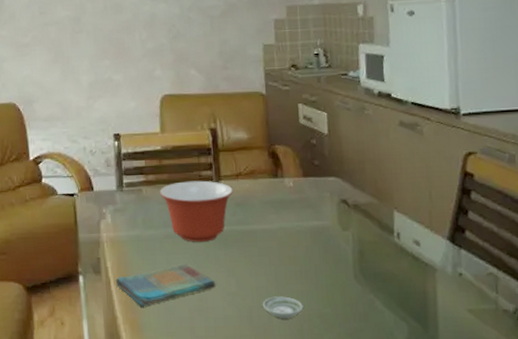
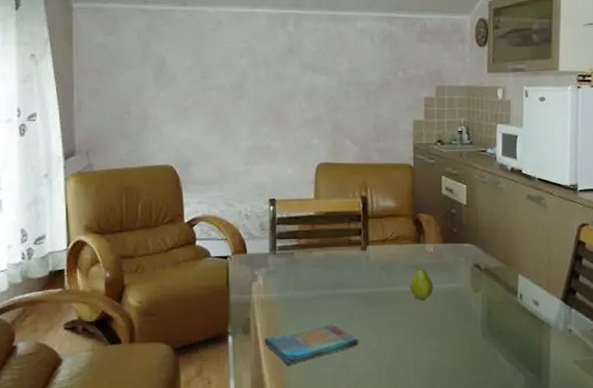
mixing bowl: present [159,180,233,242] -> none [310,245,379,303]
saucer: present [262,296,304,319] -> none [400,352,437,374]
fruit: none [268,203,295,240] -> present [410,266,433,301]

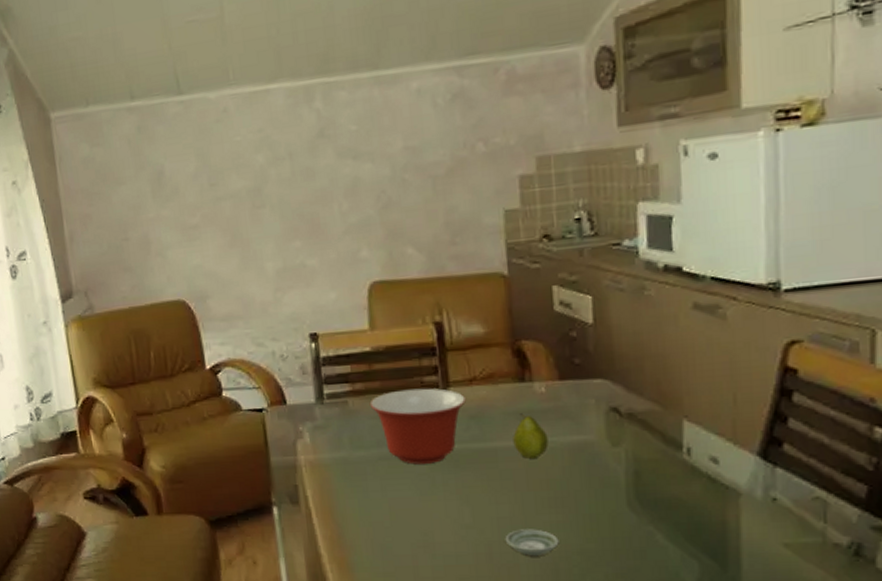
dish towel: present [263,324,359,365] -> none [317,491,445,543]
mixing bowl: none [310,245,379,303] -> present [369,388,466,465]
saucer: none [400,352,437,374] -> present [505,529,559,557]

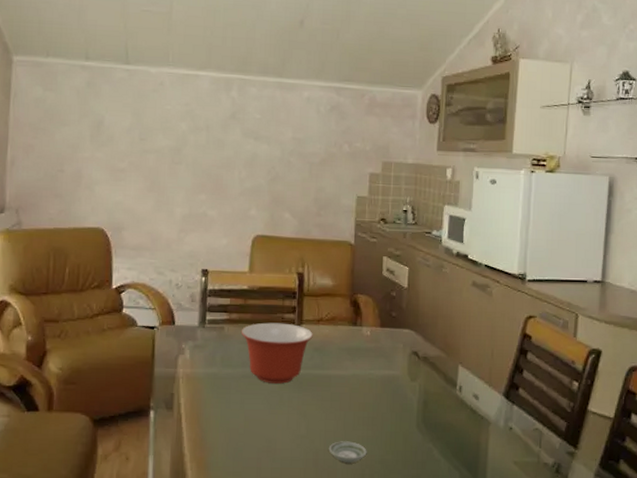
fruit: present [513,413,549,460] -> none [343,350,368,387]

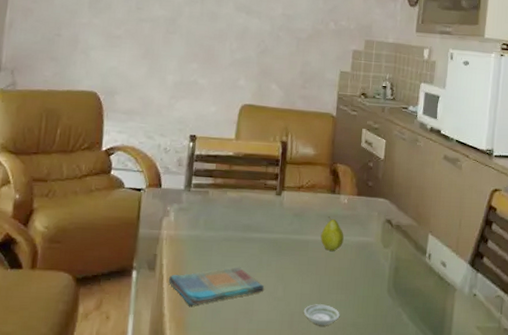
dish towel: none [186,405,287,446] -> present [168,267,265,306]
mixing bowl: present [241,322,313,384] -> none [224,188,294,247]
fruit: none [343,350,368,387] -> present [320,216,344,252]

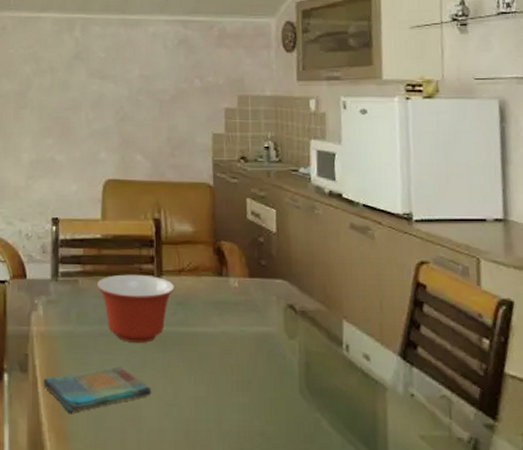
mixing bowl: none [224,188,294,247] -> present [96,274,175,343]
saucer: present [303,304,340,326] -> none [200,409,245,436]
fruit: present [320,216,344,252] -> none [211,304,239,346]

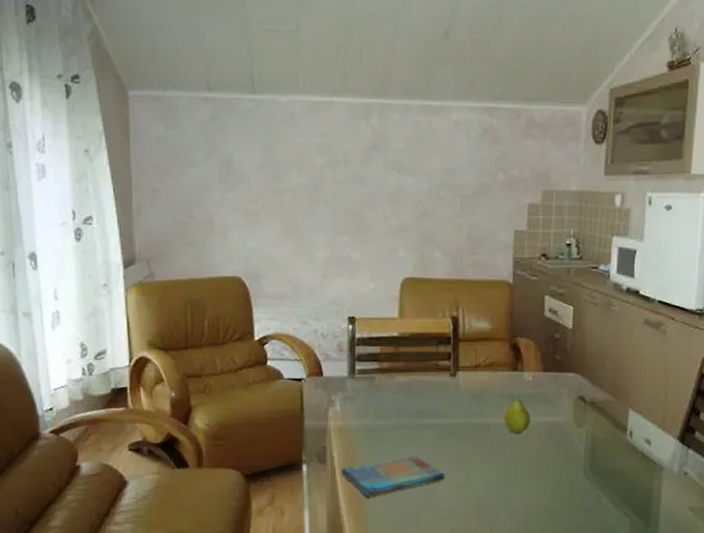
mixing bowl: present [96,274,175,343] -> none [393,370,470,434]
fruit: none [211,304,239,346] -> present [504,396,531,435]

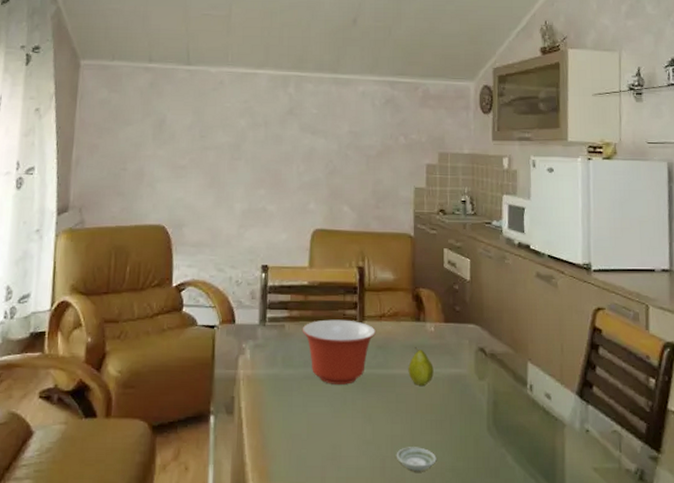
dish towel: present [340,456,446,498] -> none [247,408,351,453]
mixing bowl: none [393,370,470,434] -> present [302,319,376,385]
saucer: none [490,490,531,513] -> present [396,447,437,472]

